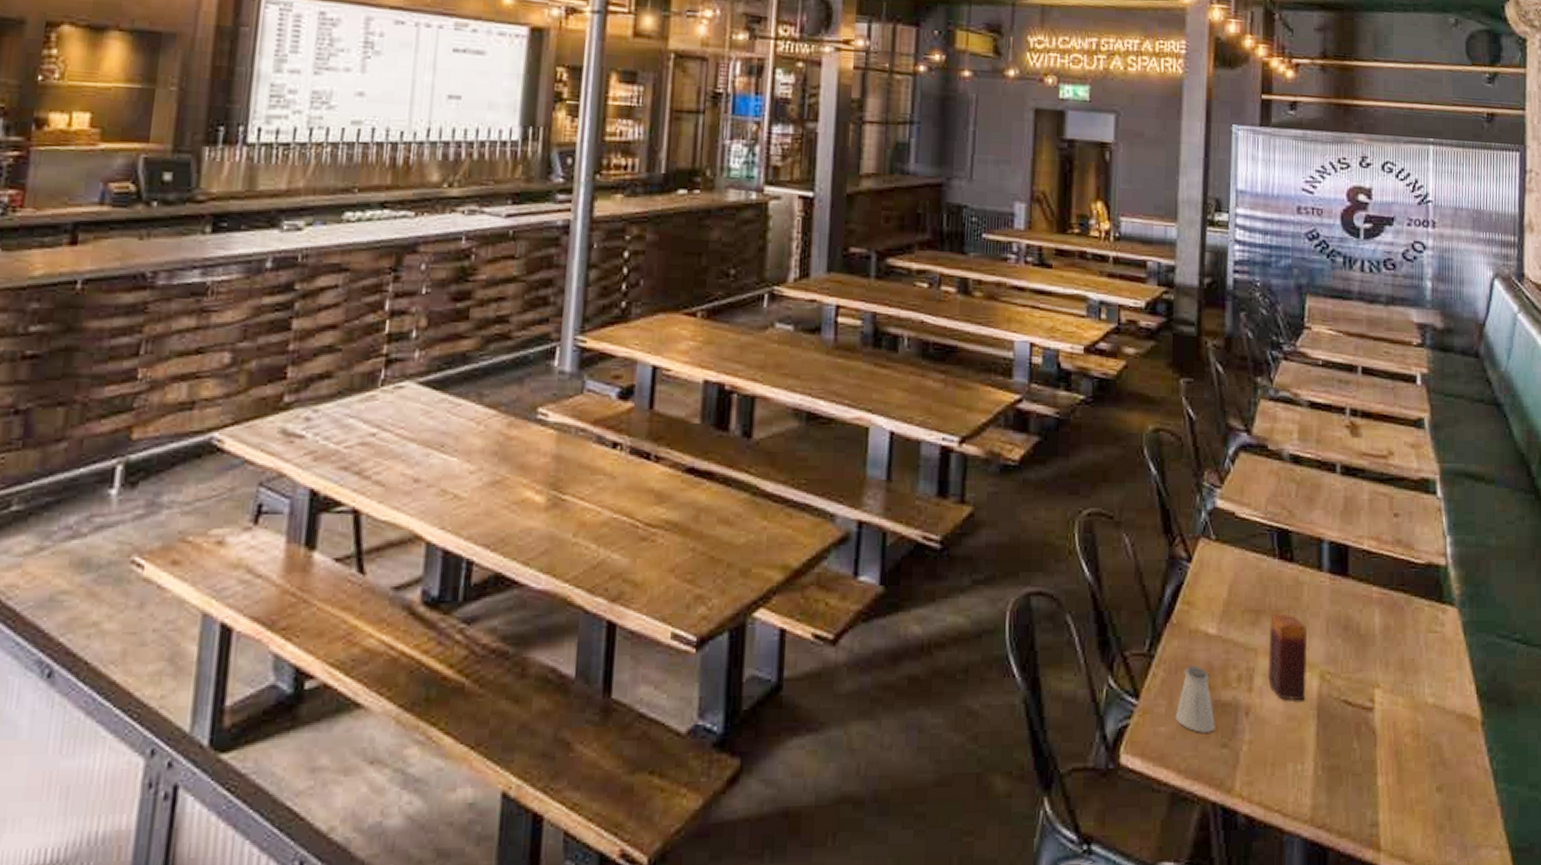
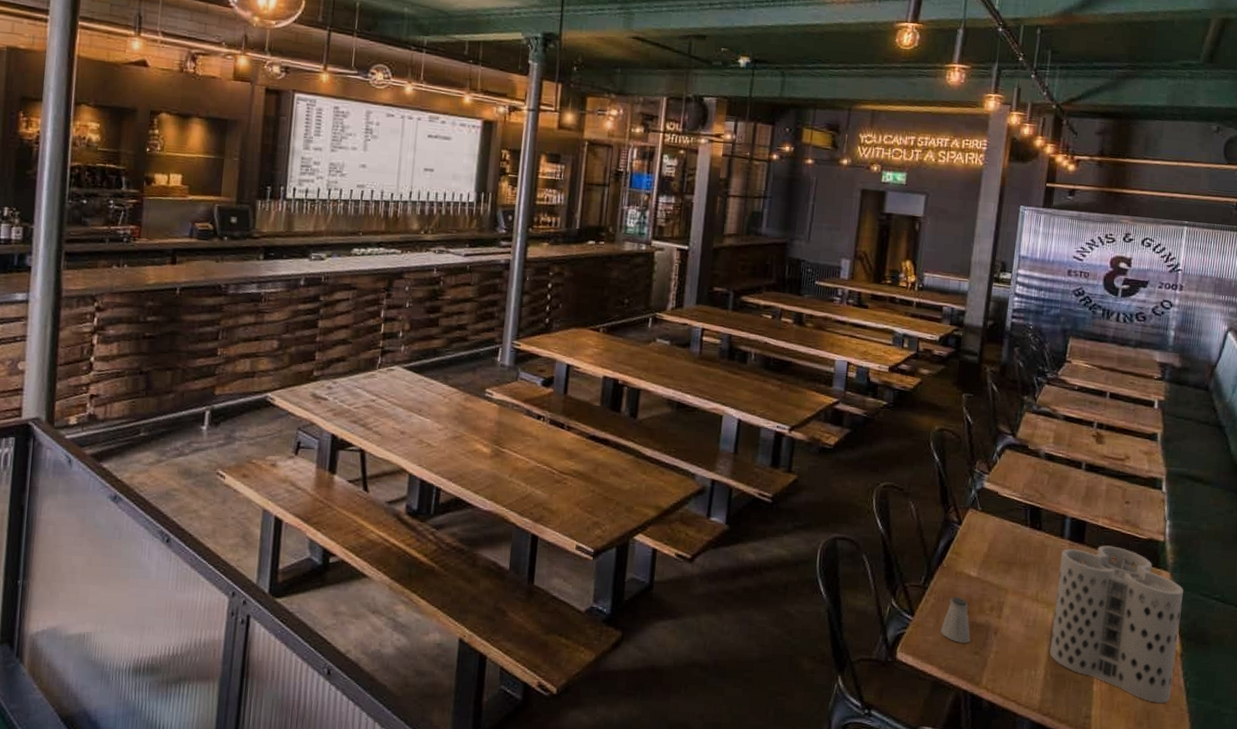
candle: present [1267,613,1307,701] -> none [1013,565,1048,628]
utensil holder: none [1318,577,1477,795] -> present [1049,545,1183,703]

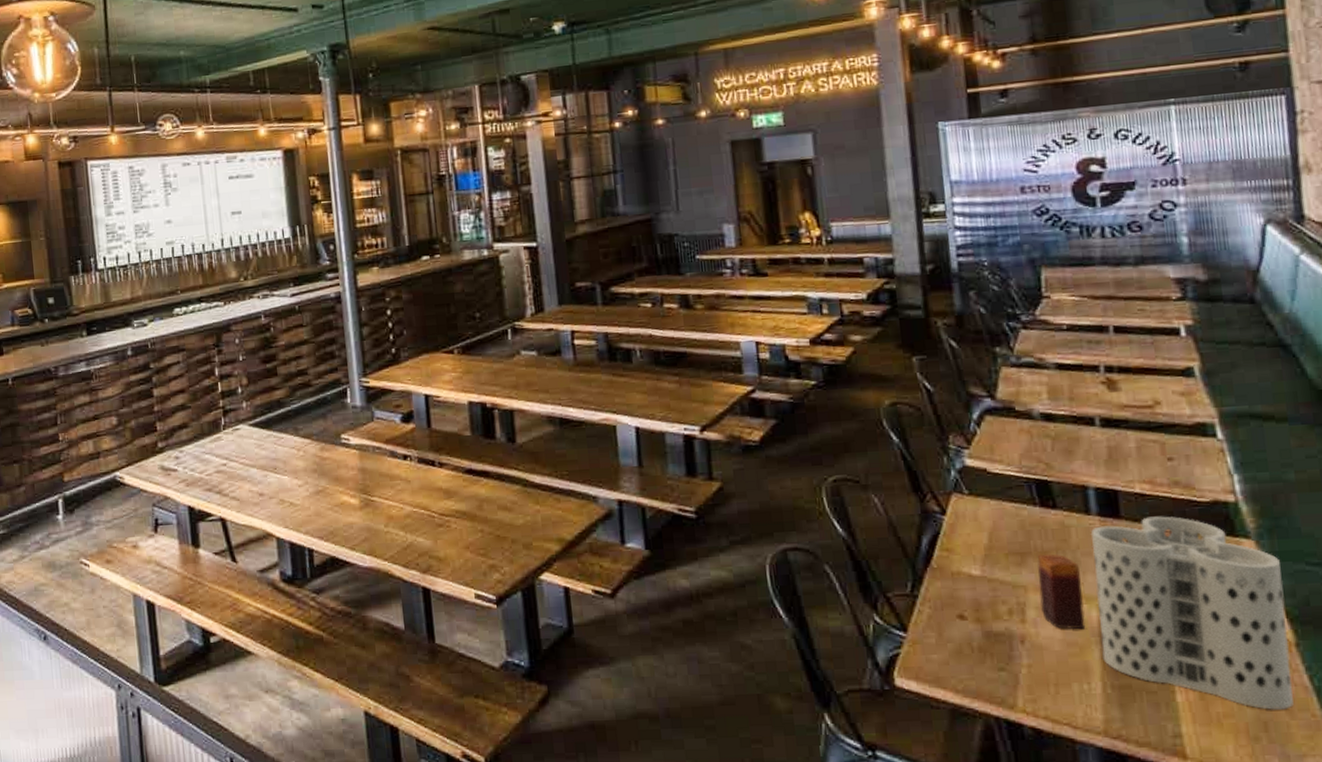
saltshaker: present [940,596,971,643] -> none [946,602,990,659]
candle: none [1013,565,1048,628] -> present [1037,554,1086,630]

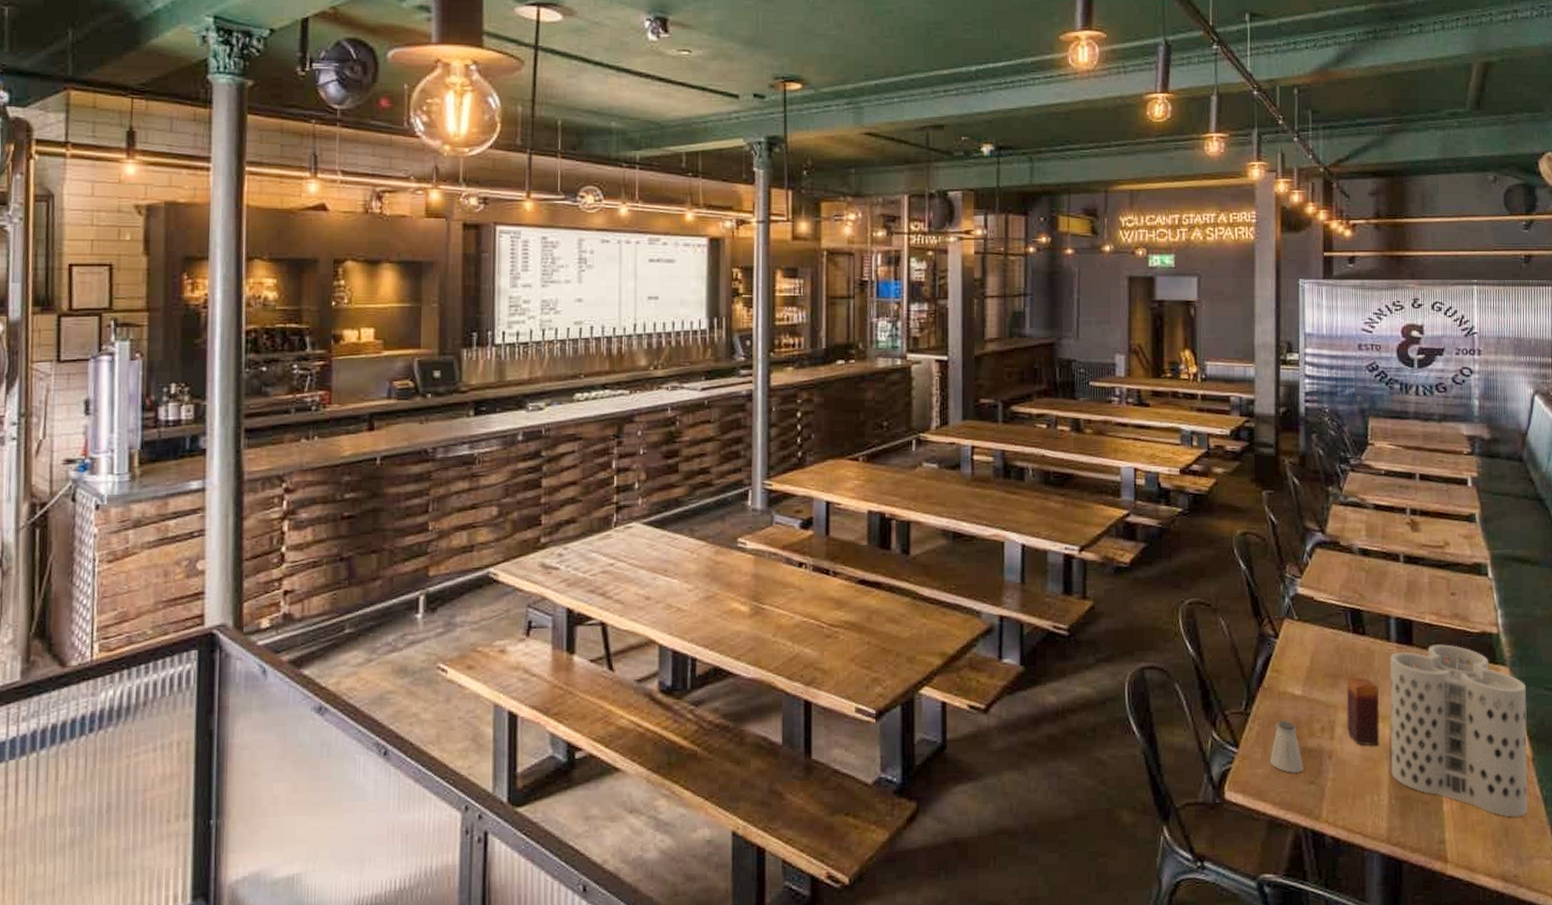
saltshaker: none [946,602,990,659] -> present [1269,720,1304,773]

